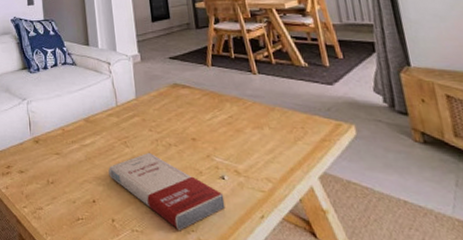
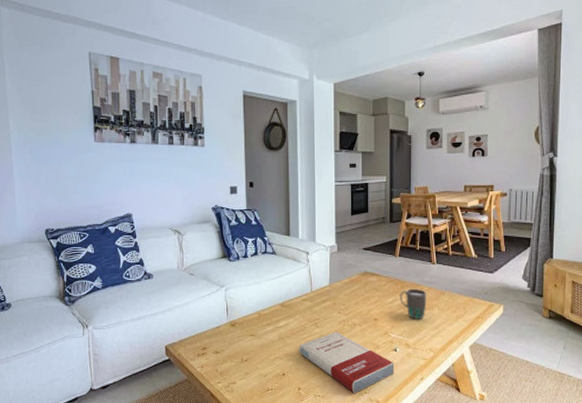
mug: none [218,102,254,141] -> present [399,288,427,320]

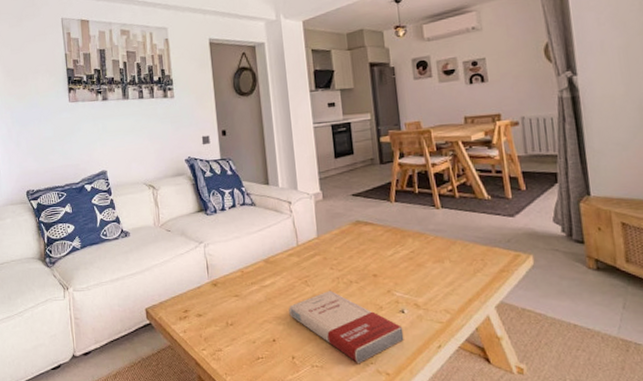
mug: present [399,288,427,320] -> none [400,237,435,275]

